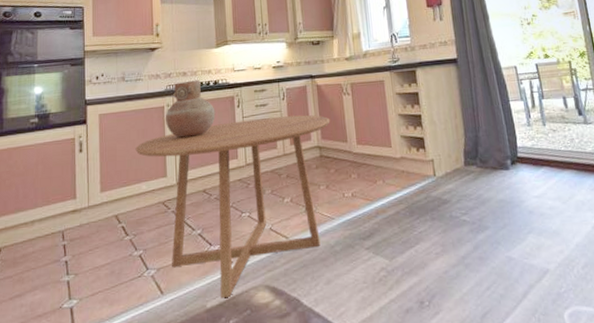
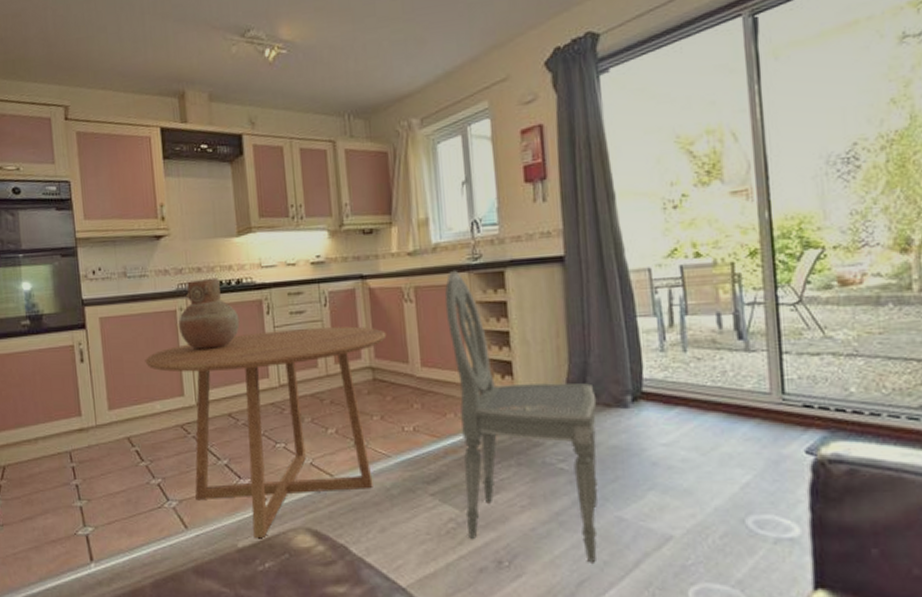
dining chair: none [373,70,495,296] -> present [444,270,598,562]

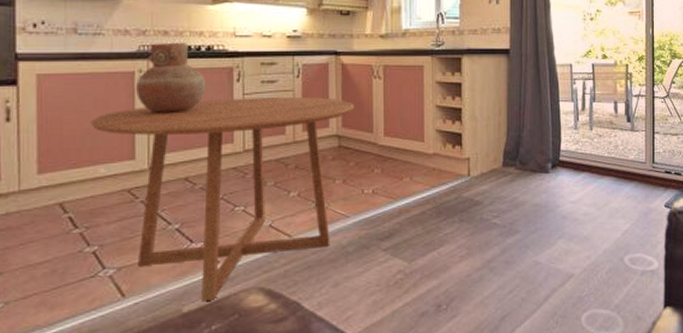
dining chair: present [444,270,598,562] -> none [409,53,526,300]

